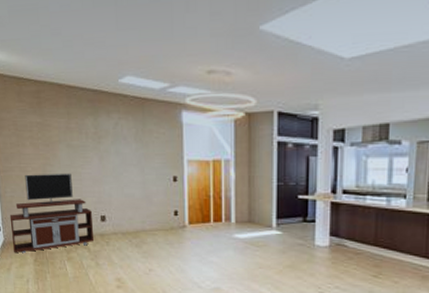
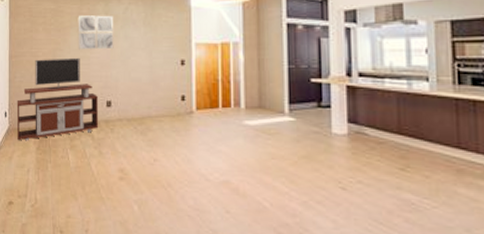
wall art: none [66,130,105,166] -> present [78,15,114,50]

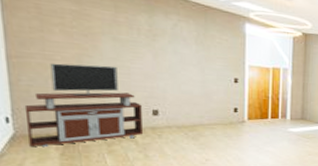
wall art: present [78,15,114,50] -> none [112,23,161,61]

